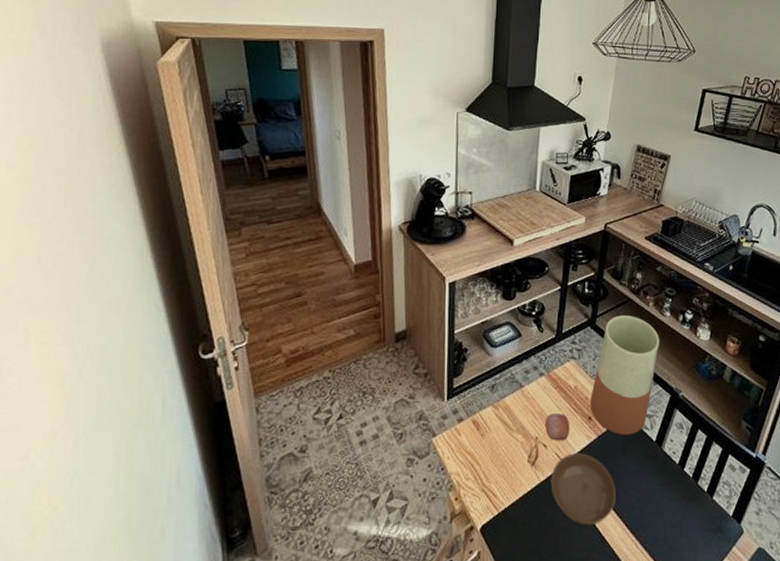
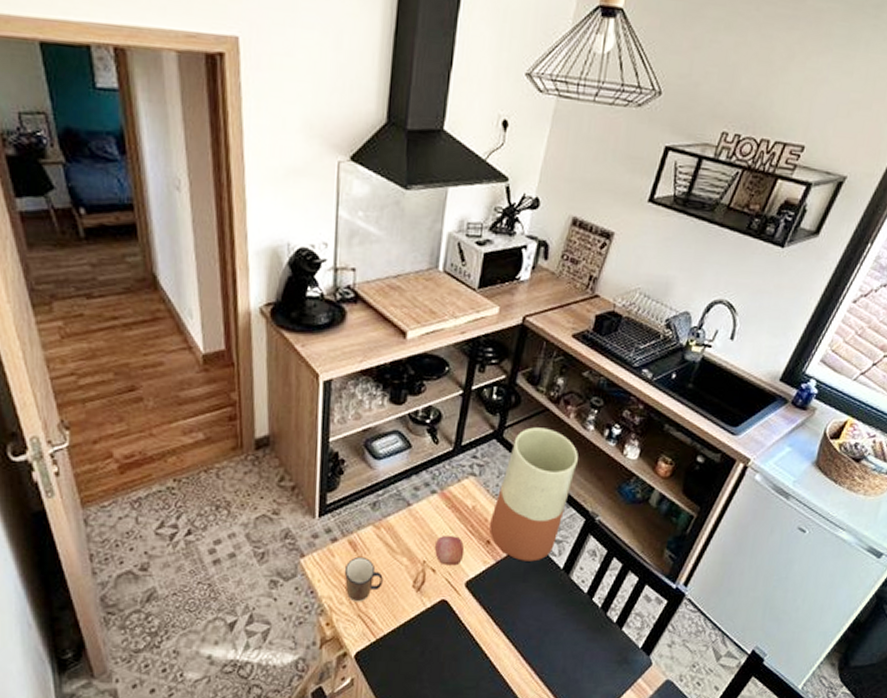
mug: none [469,434,502,477] -> present [344,556,383,602]
bowl: present [550,453,616,526] -> none [438,579,513,655]

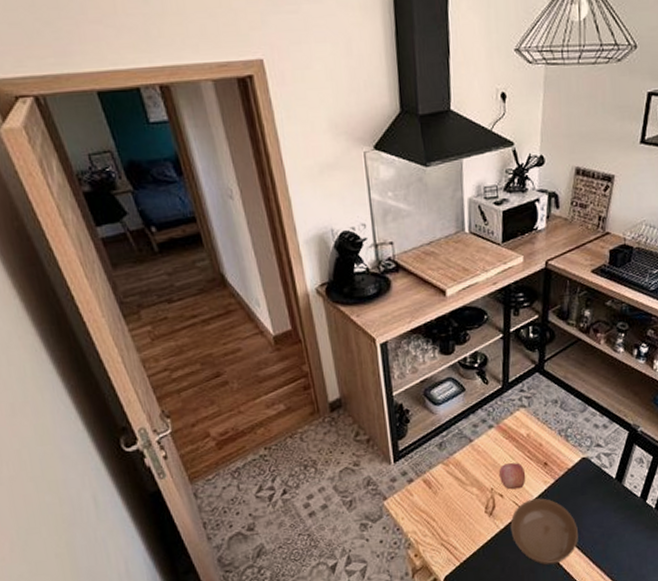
mug: present [344,556,383,602] -> none [423,492,459,533]
bowl: none [438,579,513,655] -> present [510,498,578,566]
vase: present [489,427,578,562] -> none [544,356,614,477]

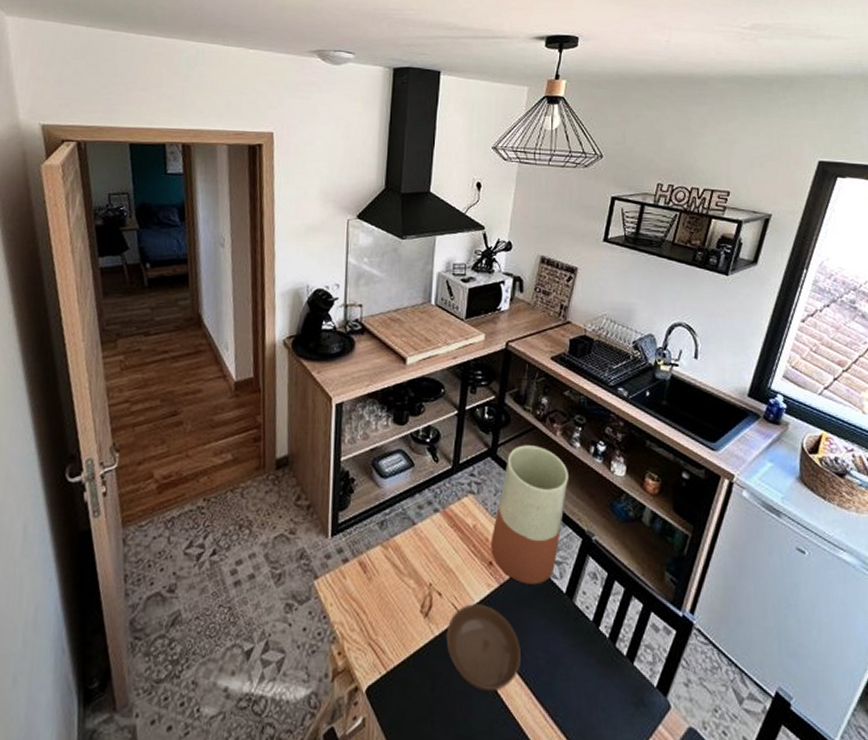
fruit: present [499,463,526,490] -> none [440,557,469,589]
vase: none [544,356,614,477] -> present [491,445,568,585]

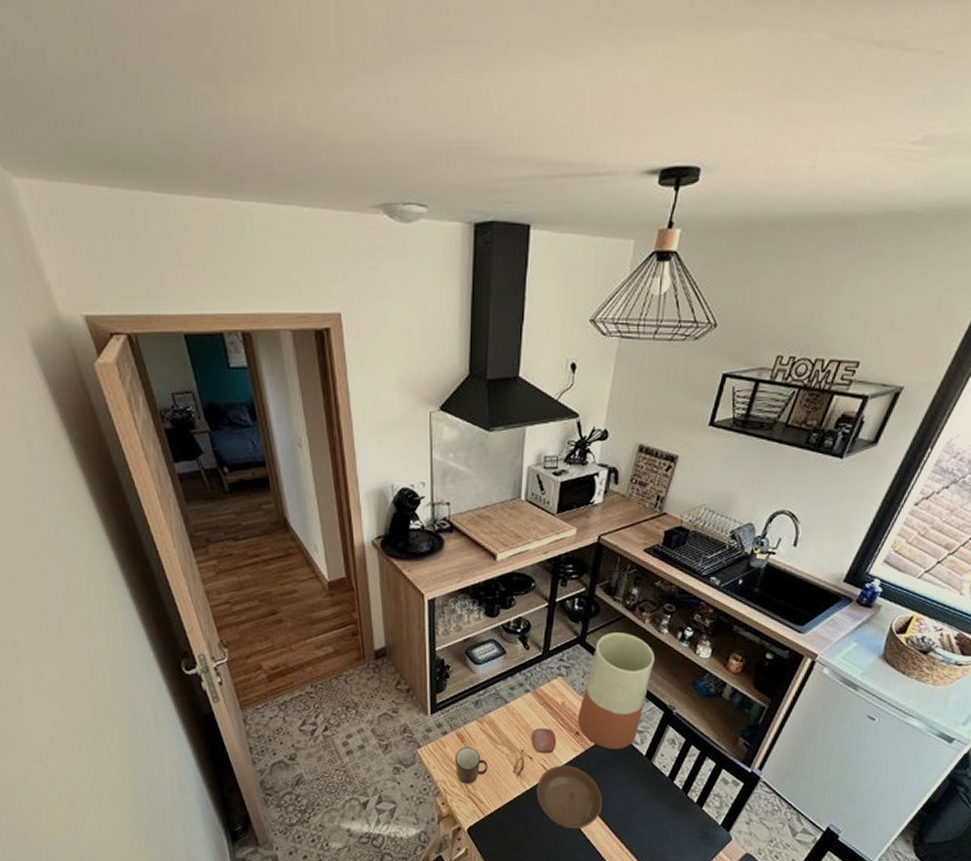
mug: none [355,578,392,629] -> present [454,747,488,785]
fruit: none [440,557,469,589] -> present [531,728,557,754]

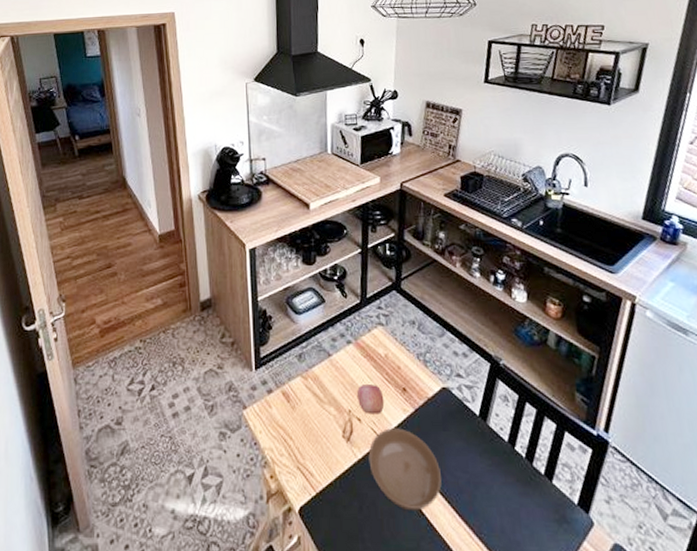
mug: present [454,747,488,785] -> none [281,407,316,454]
vase: present [578,632,655,750] -> none [403,277,472,409]

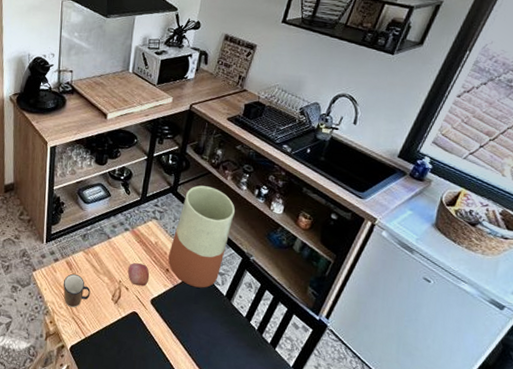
mug: none [281,407,316,454] -> present [63,273,91,308]
bowl: present [368,428,442,511] -> none [130,297,187,358]
vase: none [403,277,472,409] -> present [168,185,235,288]

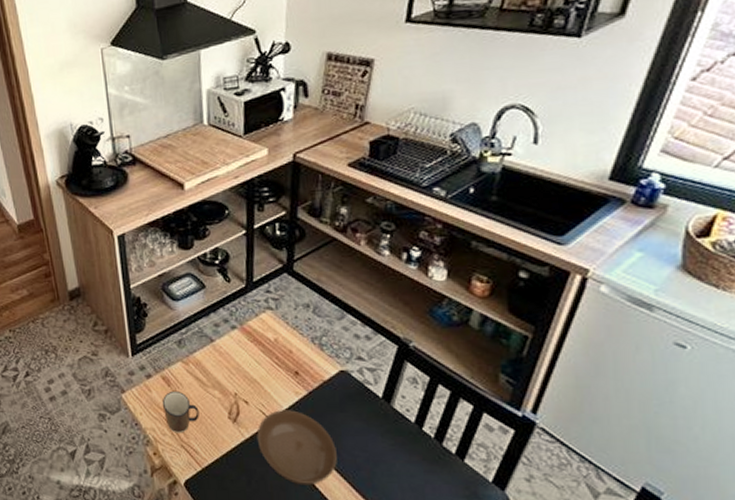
fruit: present [128,263,150,287] -> none [244,369,274,397]
bowl: none [130,297,187,358] -> present [257,410,337,486]
vase: present [168,185,235,288] -> none [295,257,378,391]

